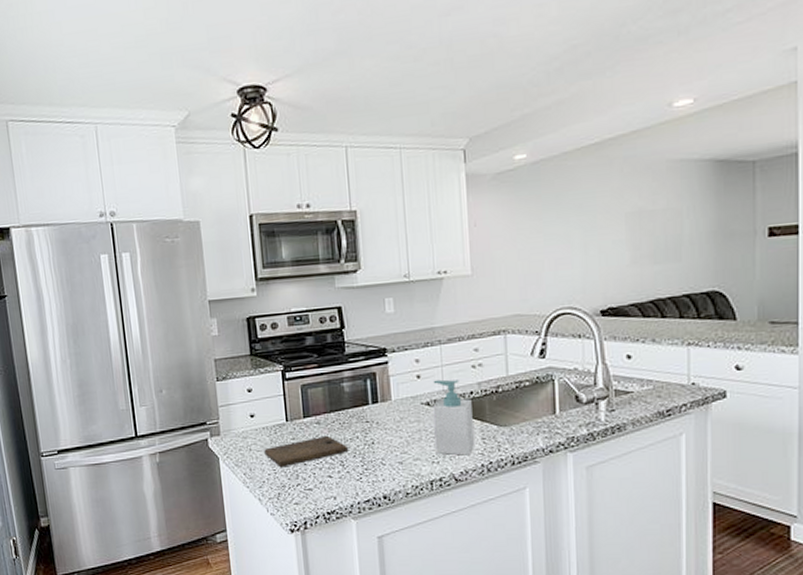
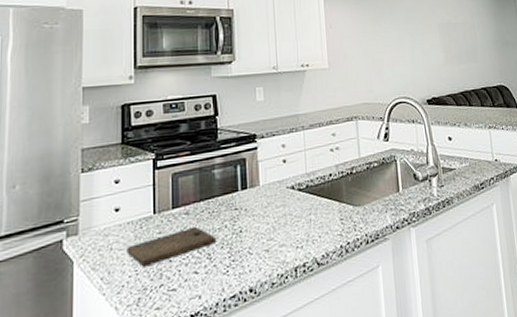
soap bottle: present [433,379,474,456] -> none [297,163,334,239]

